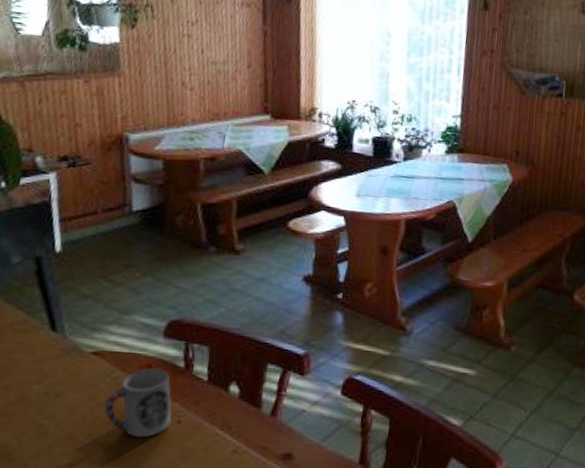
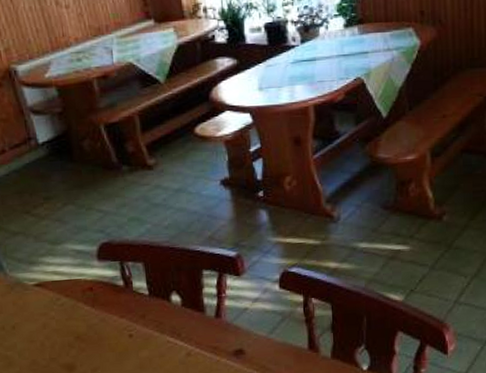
cup: present [104,368,172,438] -> none [58,290,124,355]

